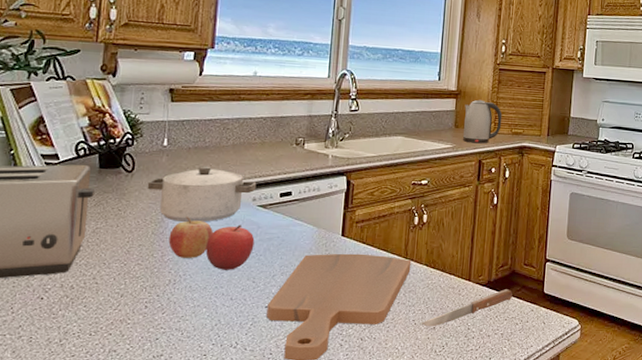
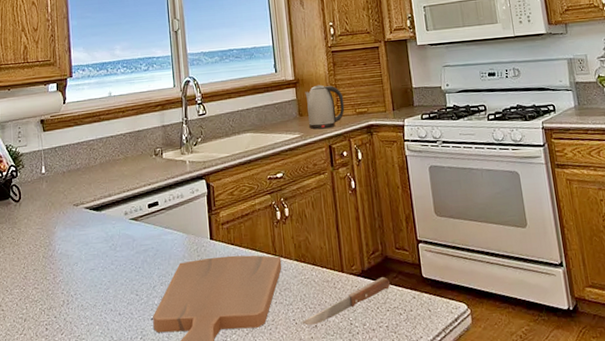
cooking pot: present [147,166,257,222] -> none [33,187,126,243]
fruit: present [168,217,213,258] -> none [57,237,94,278]
fruit: present [205,224,255,270] -> none [90,239,132,286]

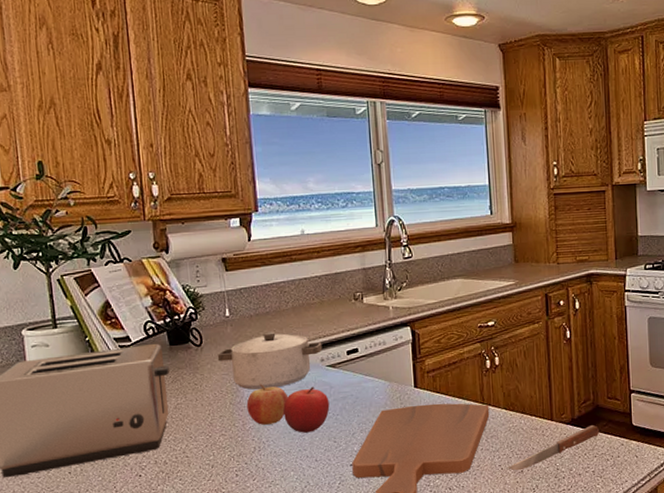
cooking pot: none [33,187,126,243] -> present [217,331,323,390]
fruit: none [57,237,94,278] -> present [246,384,288,425]
fruit: none [90,239,132,286] -> present [283,386,330,433]
kettle: present [305,84,345,129] -> none [522,229,565,277]

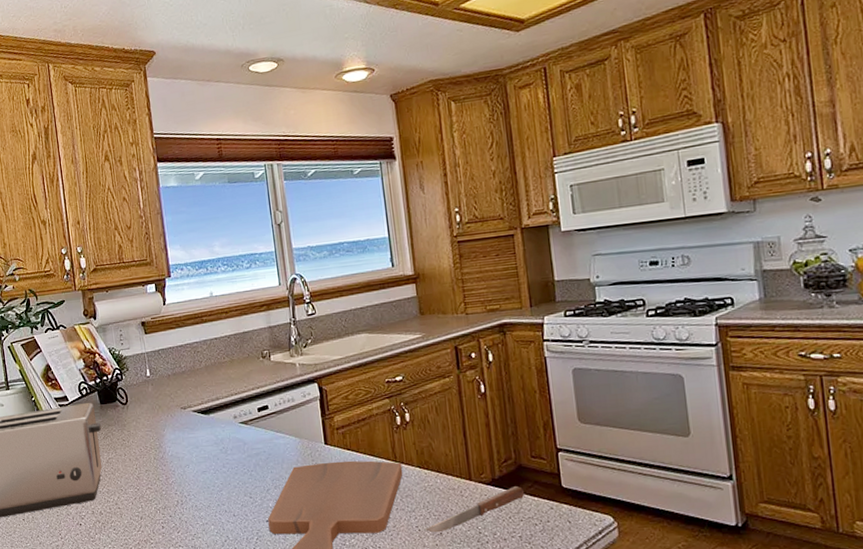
cooking pot: present [217,331,323,390] -> none [141,390,235,446]
fruit: present [246,384,288,425] -> none [168,440,205,480]
fruit: present [283,386,330,433] -> none [201,443,244,488]

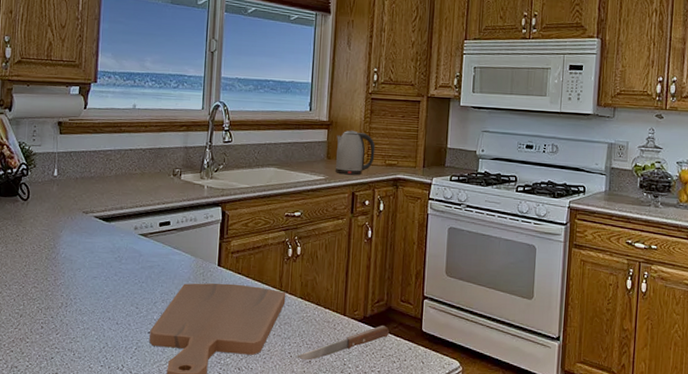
kettle: none [426,279,473,329] -> present [335,130,376,176]

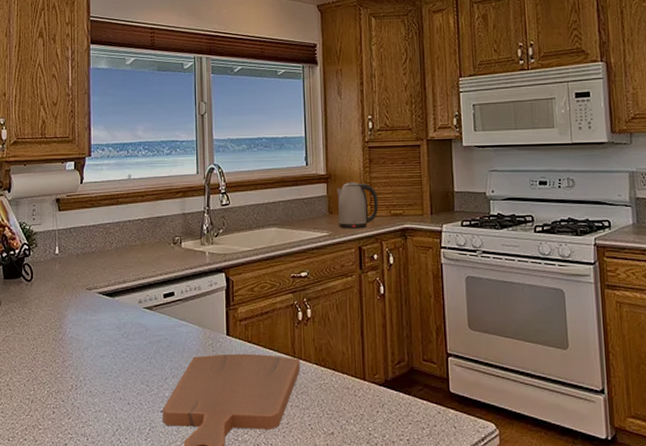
kitchen knife: present [295,326,390,361] -> none [316,389,415,432]

